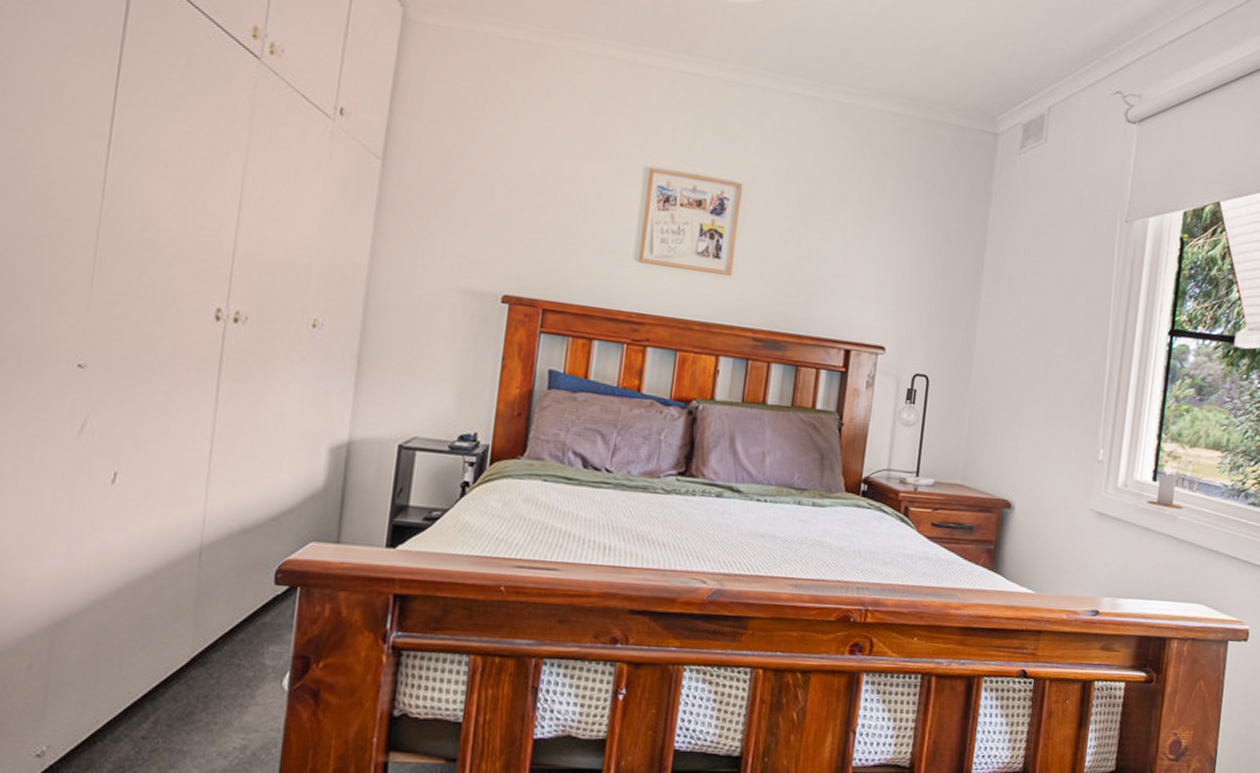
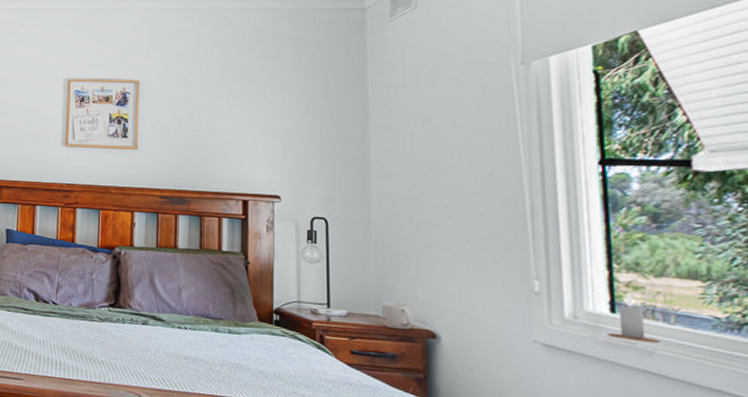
mug: none [966,469,994,500] -> present [381,301,412,331]

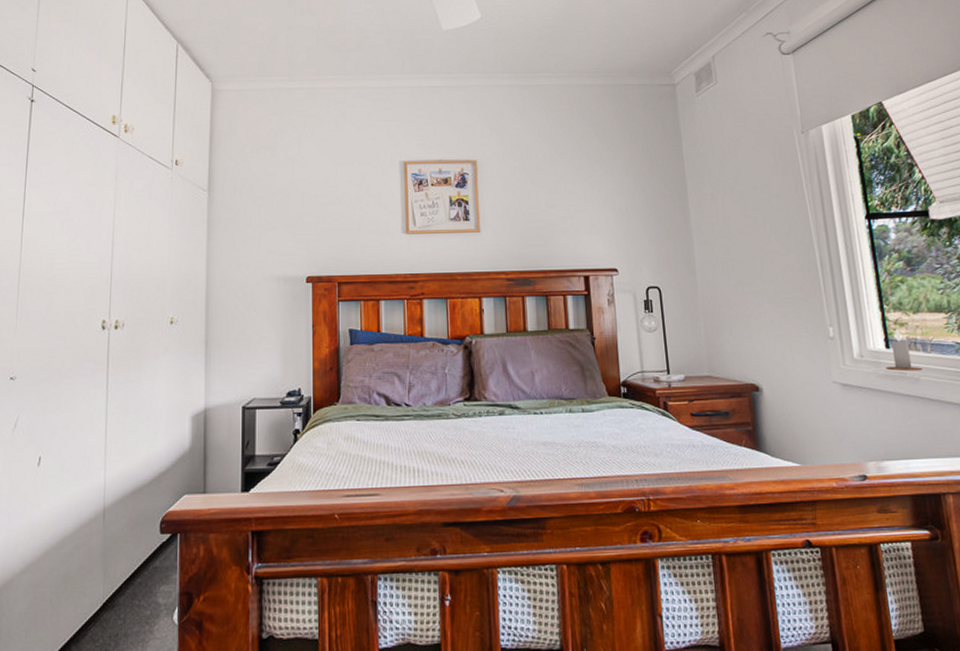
mug: present [381,301,412,331] -> none [712,361,739,387]

